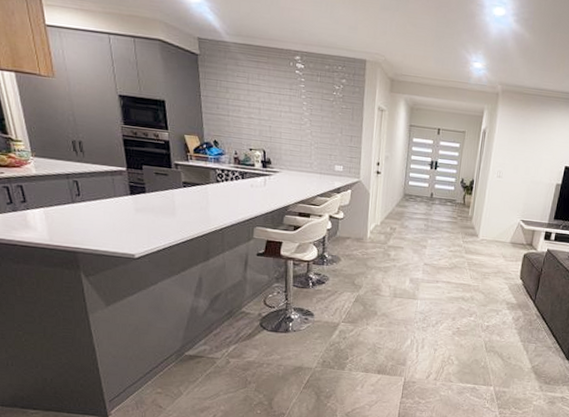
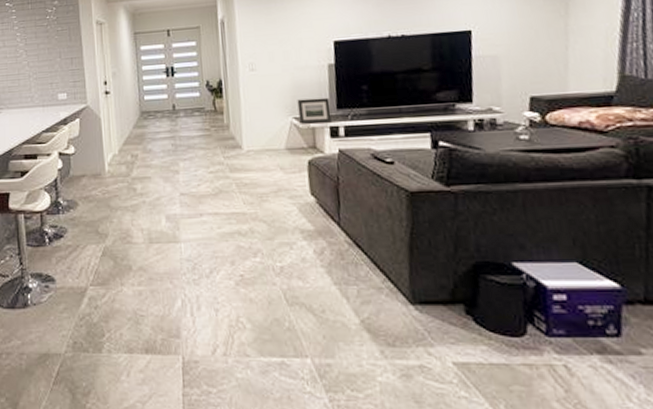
picture frame: none [525,207,551,228] -> present [297,97,332,124]

